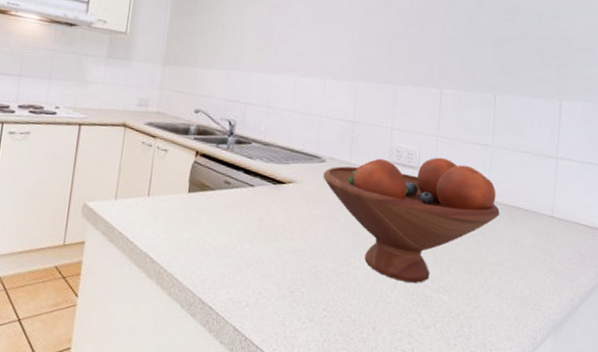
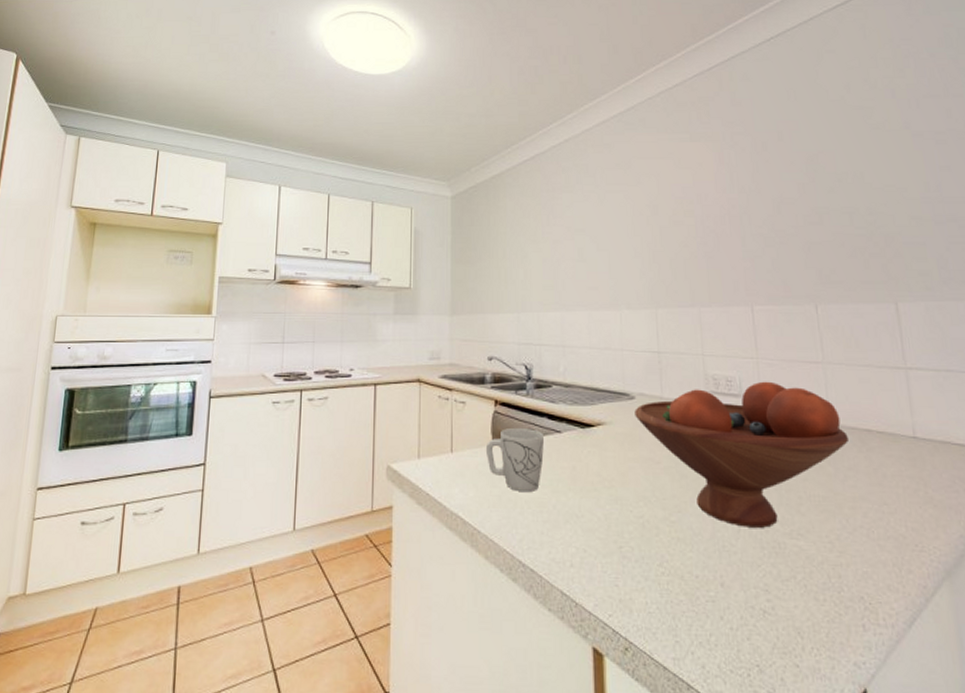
mug: none [181,178,238,239] -> present [485,427,544,493]

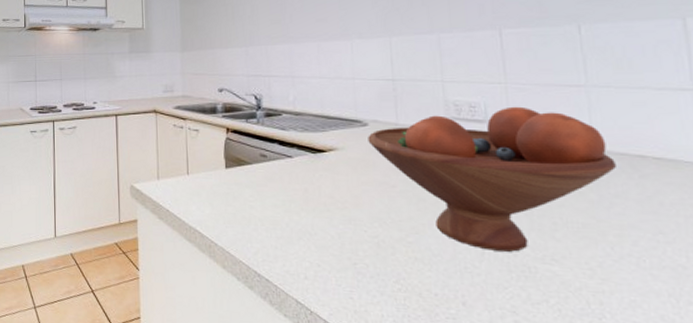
mug: present [485,427,544,493] -> none [219,152,276,212]

